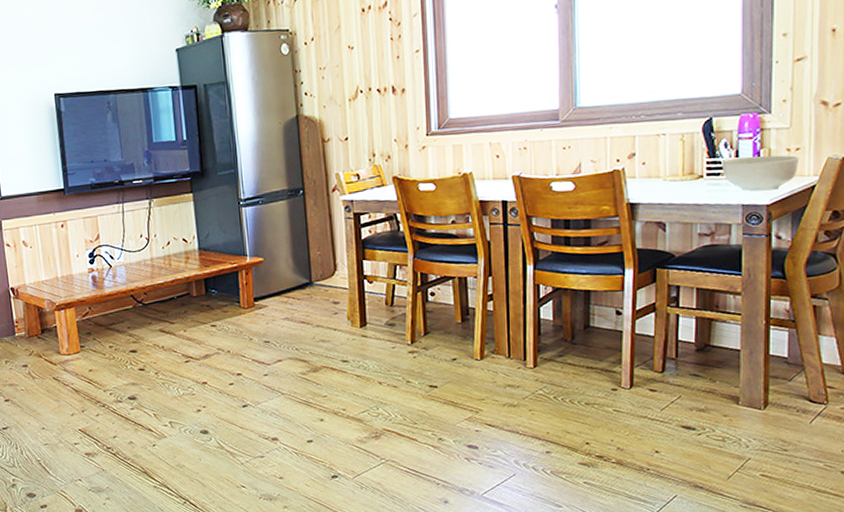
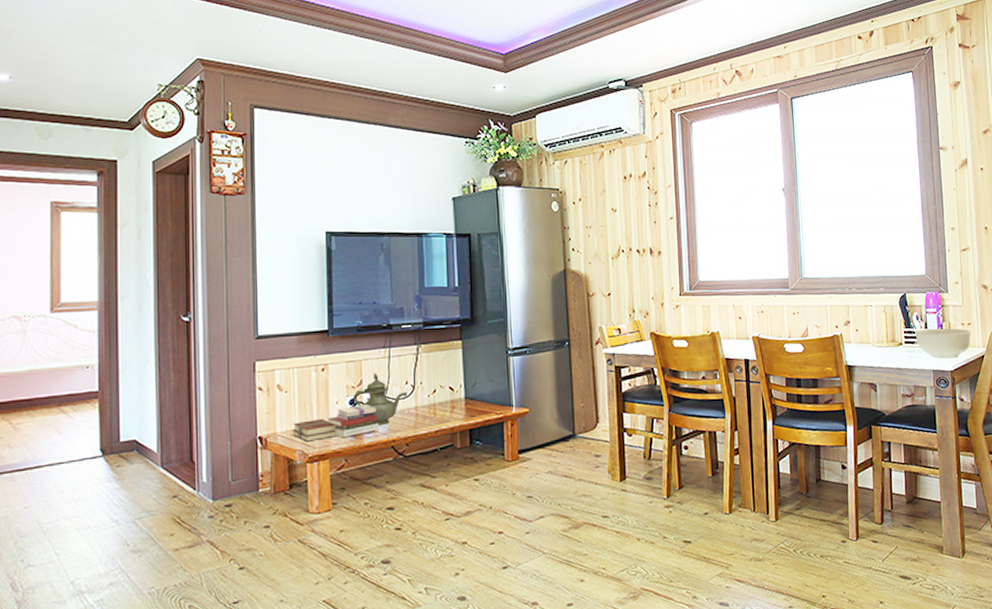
books: none [39,271,81,292] -> present [292,419,339,442]
books: none [70,257,118,288] -> present [327,404,379,438]
teapot: none [91,228,143,276] -> present [353,373,408,425]

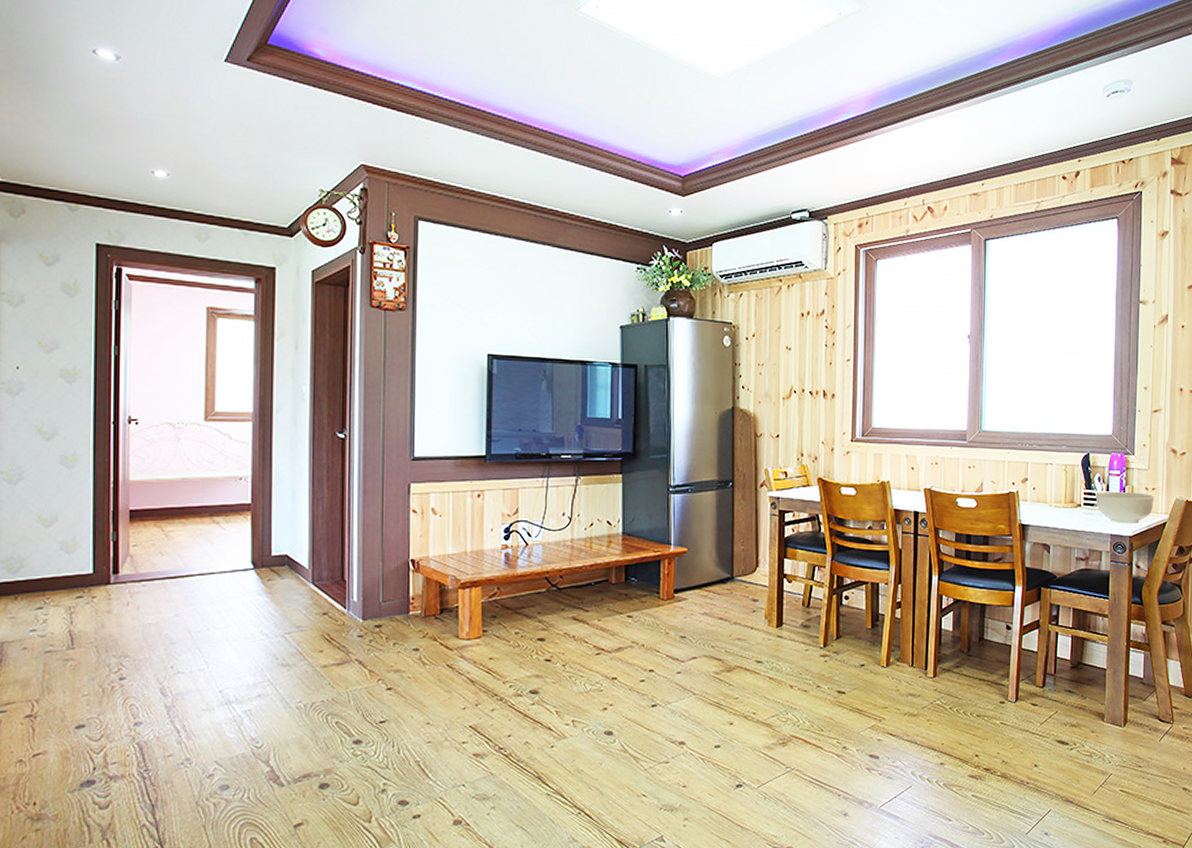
books: present [292,419,339,442] -> none [445,546,492,568]
books: present [327,404,379,438] -> none [481,534,533,566]
teapot: present [353,373,408,425] -> none [508,503,564,555]

